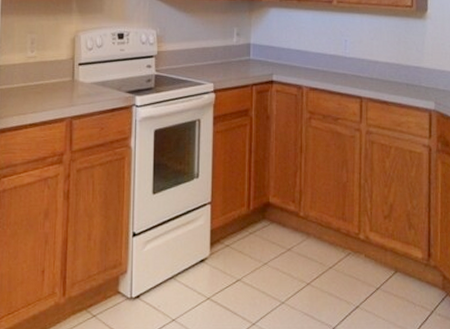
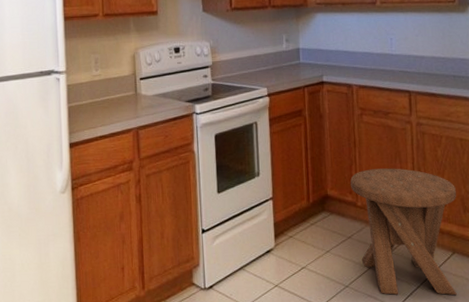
music stool: none [294,177,403,317] -> present [350,168,457,295]

